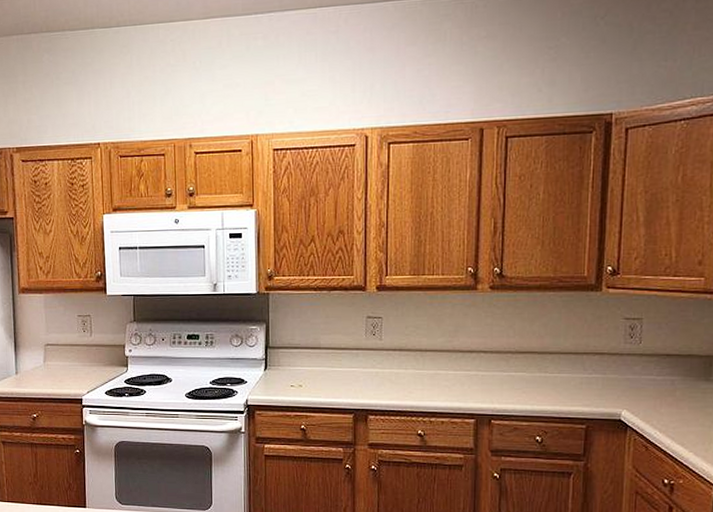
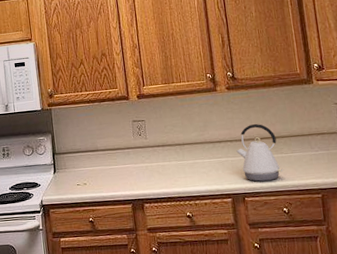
kettle: none [490,333,544,403] -> present [236,123,283,182]

